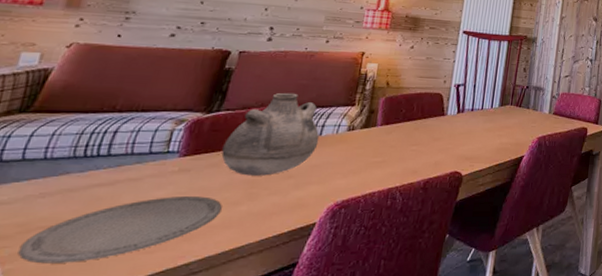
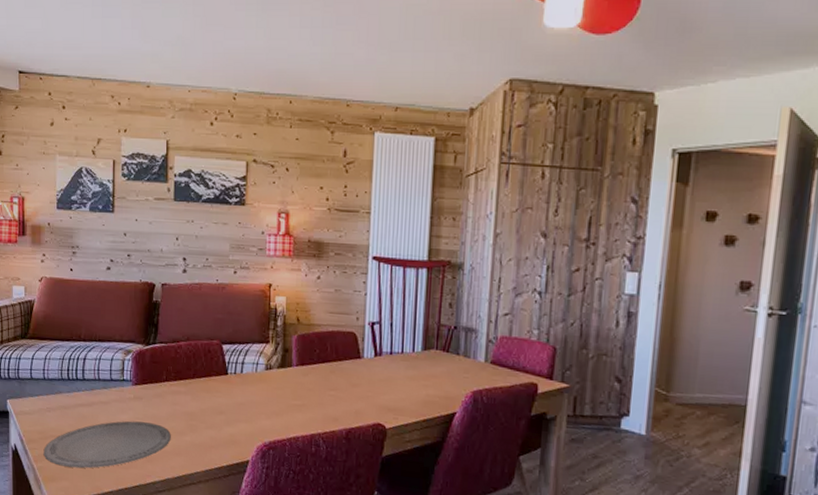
vase: present [221,93,320,176] -> none [163,327,241,410]

